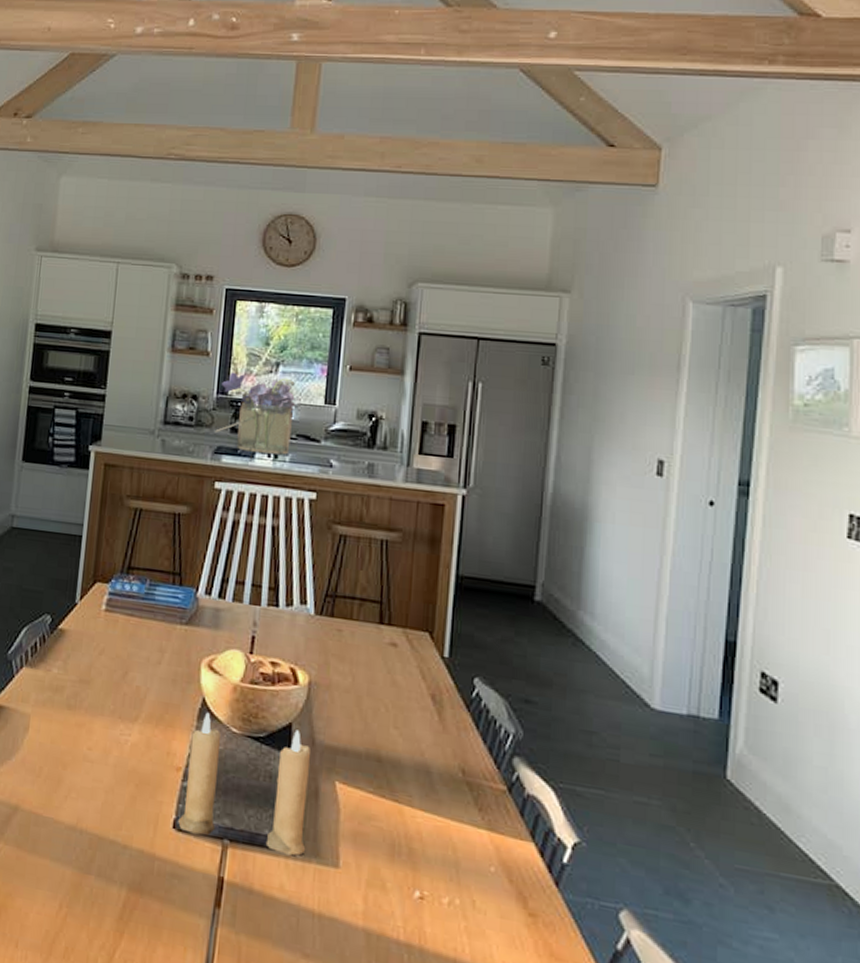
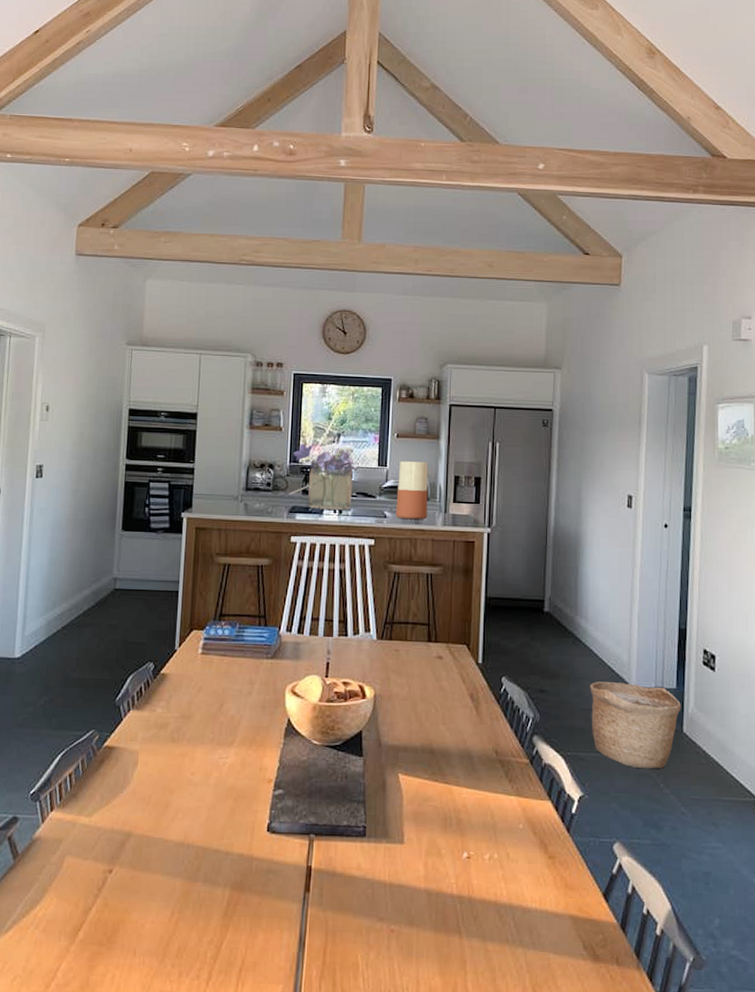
candle: present [178,712,311,857] -> none [271,730,379,840]
vase: none [344,399,388,473] -> present [396,461,428,520]
basket: none [594,697,725,823] -> present [590,682,681,769]

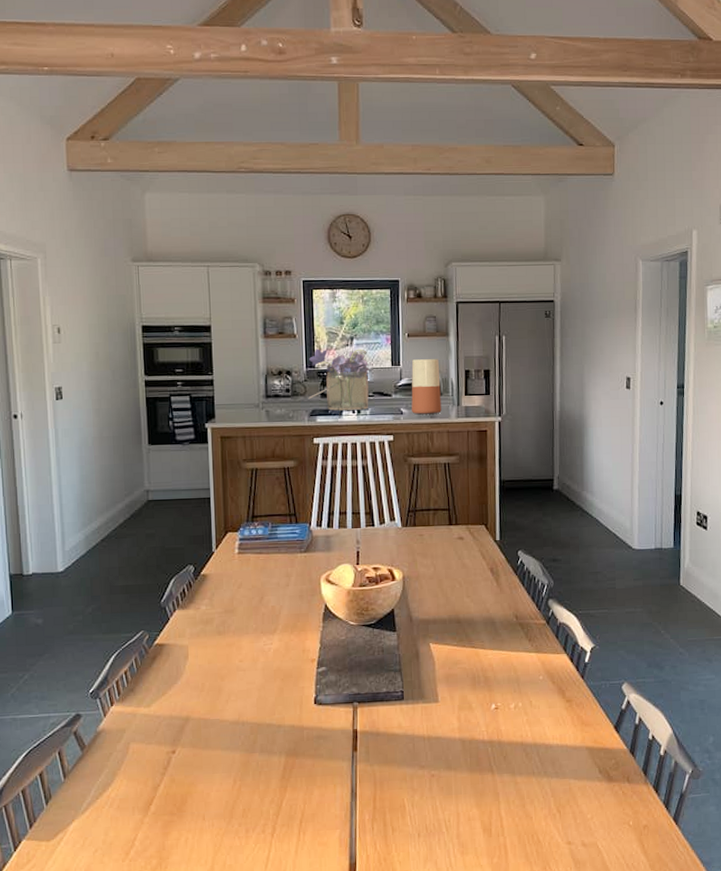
basket: present [590,682,681,769] -> none [597,547,678,619]

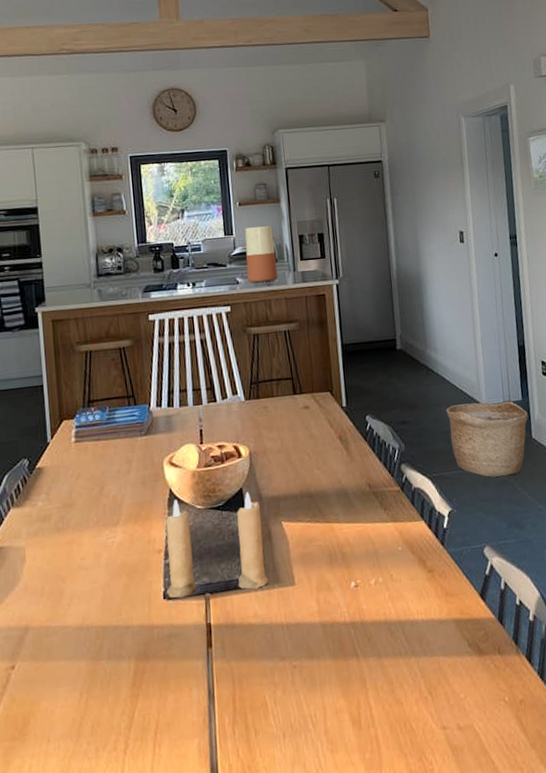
flower bouquet: present [308,349,370,417] -> none [140,220,204,292]
candle: none [318,613,414,705] -> present [165,492,269,599]
basket: none [597,547,678,619] -> present [446,401,528,477]

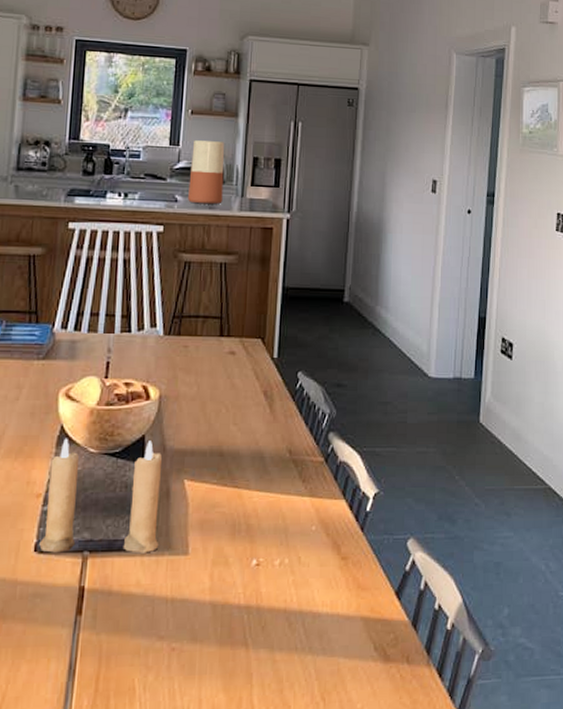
basket: present [446,401,528,477] -> none [388,374,478,462]

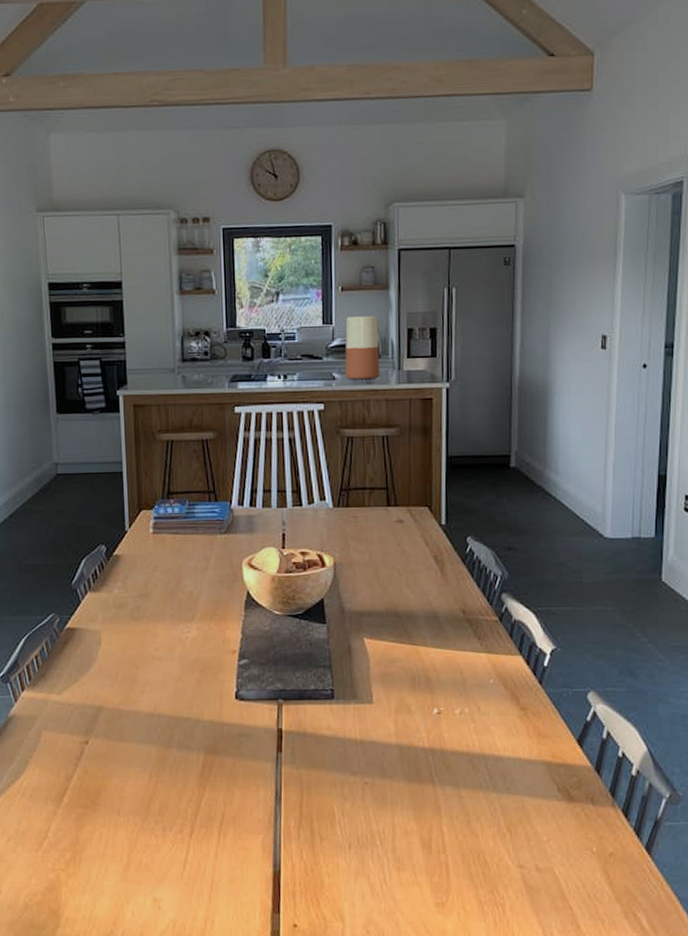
candle: present [39,438,163,554] -> none [239,602,346,702]

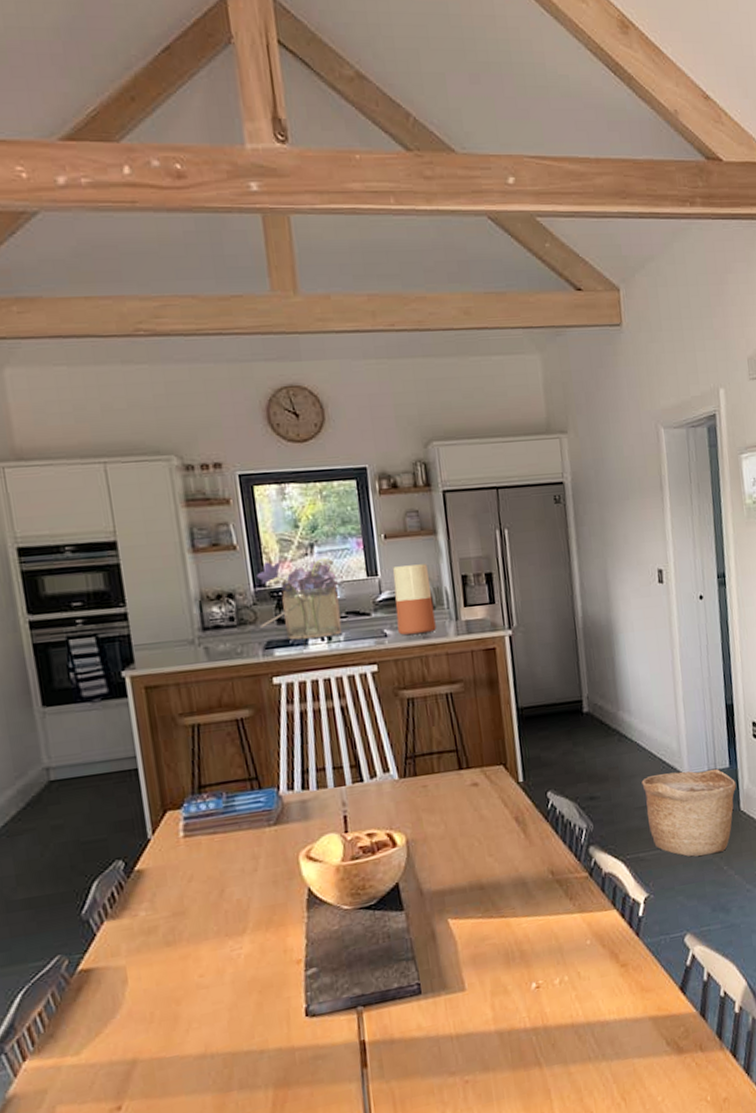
flower bouquet: none [229,305,298,384] -> present [257,558,342,648]
basket: none [561,535,660,620] -> present [641,768,736,857]

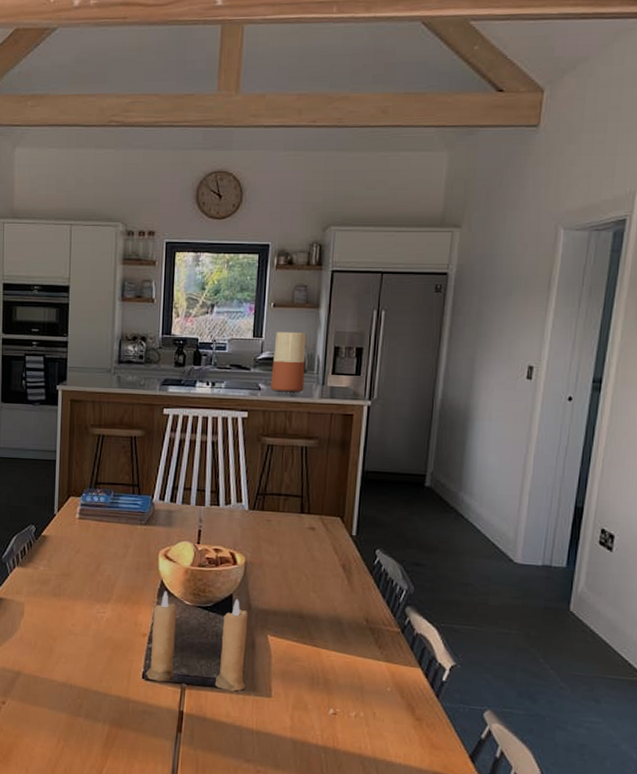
flower bouquet: present [257,558,342,648] -> none [162,315,229,389]
candle: none [304,887,434,1015] -> present [146,591,248,692]
basket: present [641,768,736,857] -> none [469,557,570,644]

